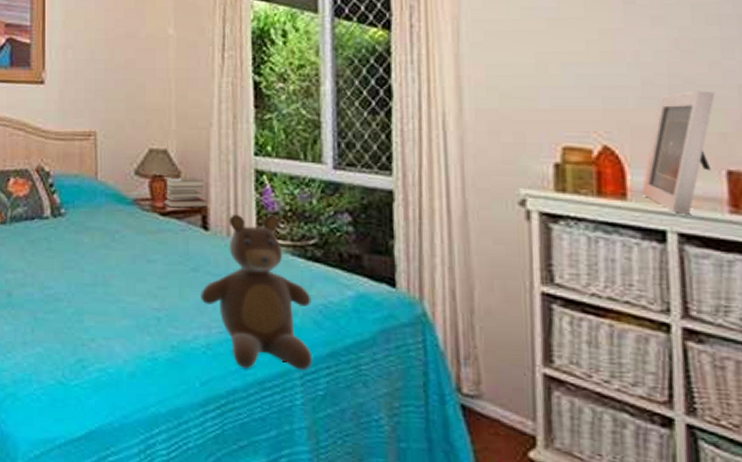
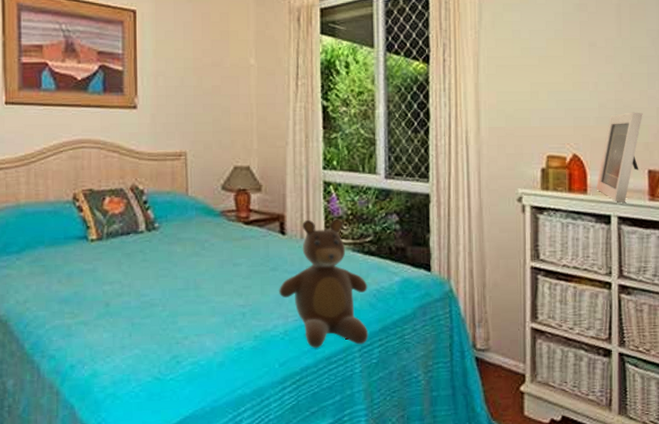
books: present [163,177,208,208] -> none [247,189,284,217]

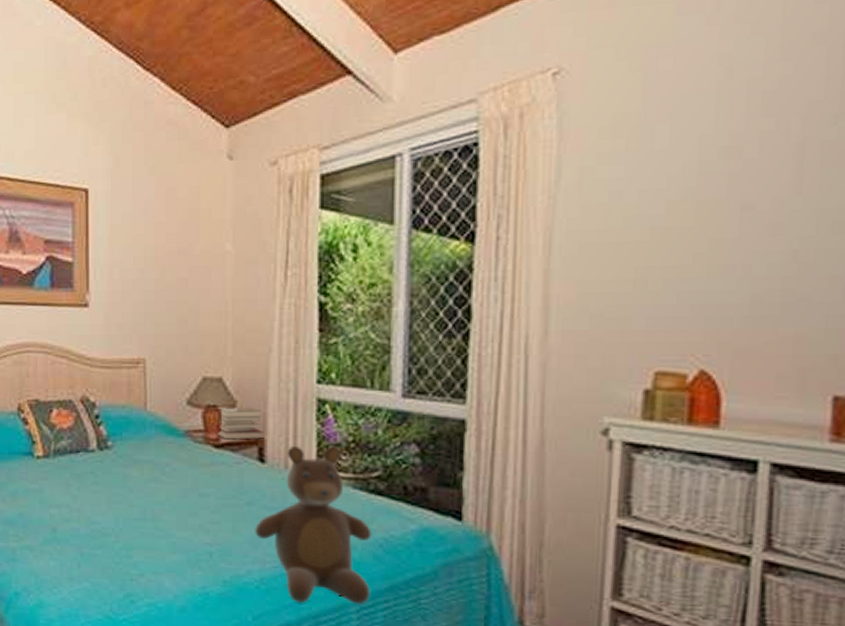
books: none [247,189,284,217] -> present [217,406,265,440]
picture frame: present [596,112,643,203] -> none [735,308,832,443]

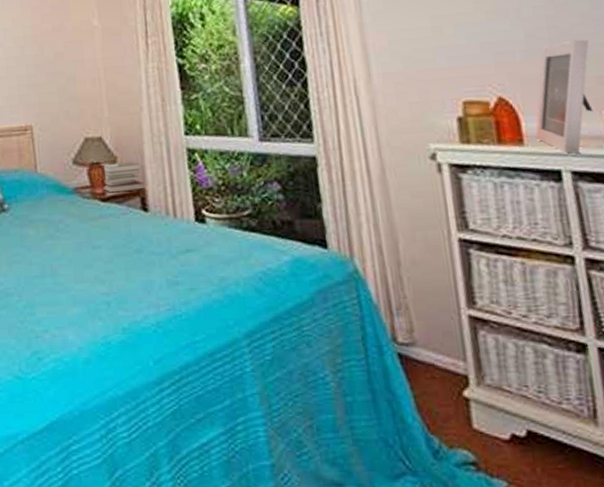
teddy bear: present [255,445,372,605] -> none [146,190,258,342]
picture frame: none [735,308,832,443] -> present [535,39,594,154]

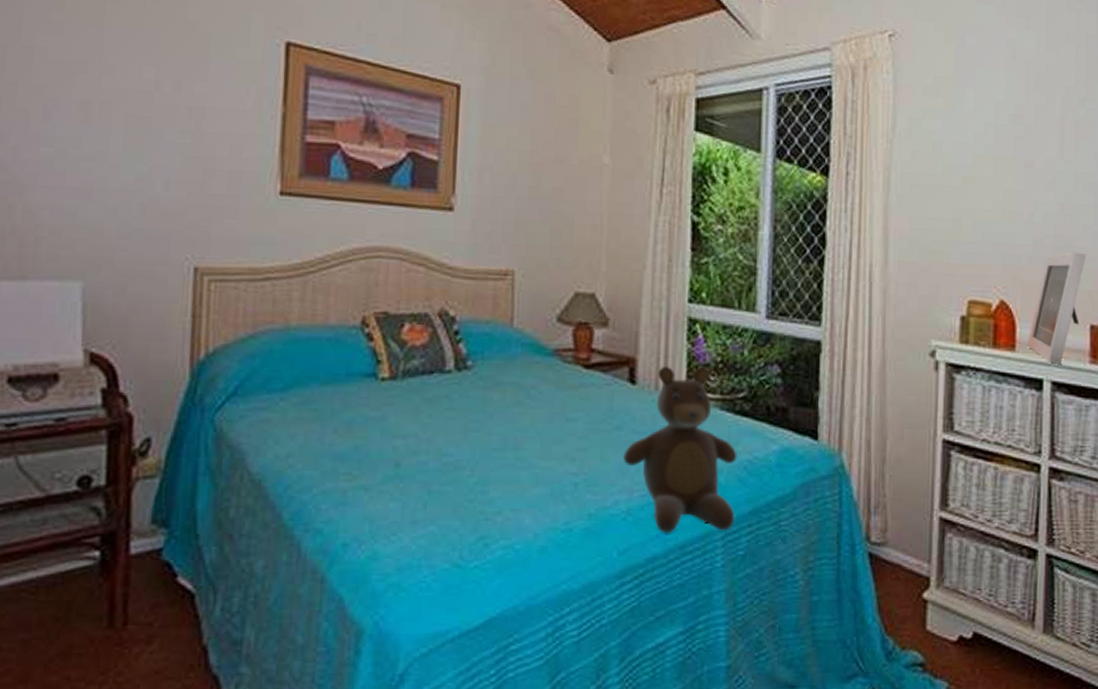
books: present [102,161,145,193] -> none [588,325,636,360]
teddy bear: none [146,190,258,342] -> present [623,365,737,533]

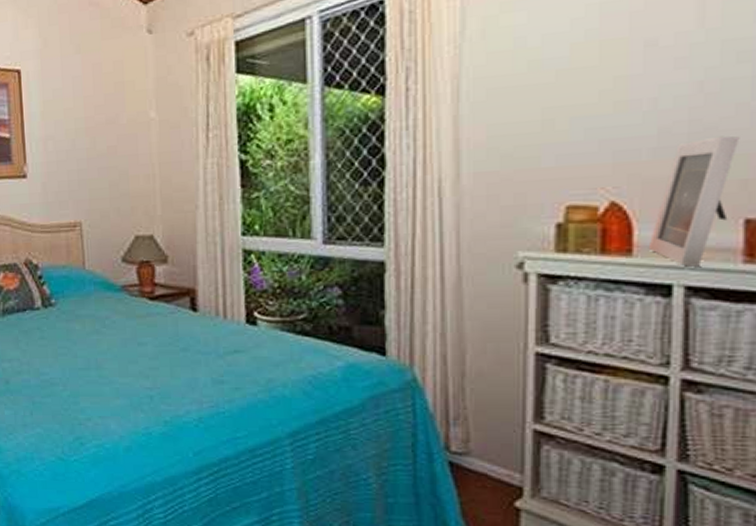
teddy bear: present [623,365,737,533] -> none [191,292,303,438]

